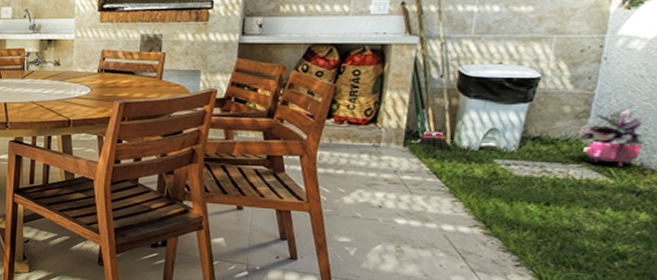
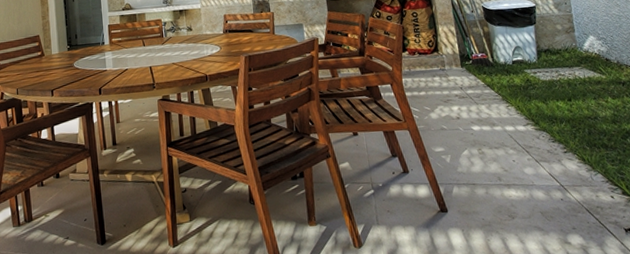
potted plant: present [577,107,646,168] -> none [571,22,615,66]

